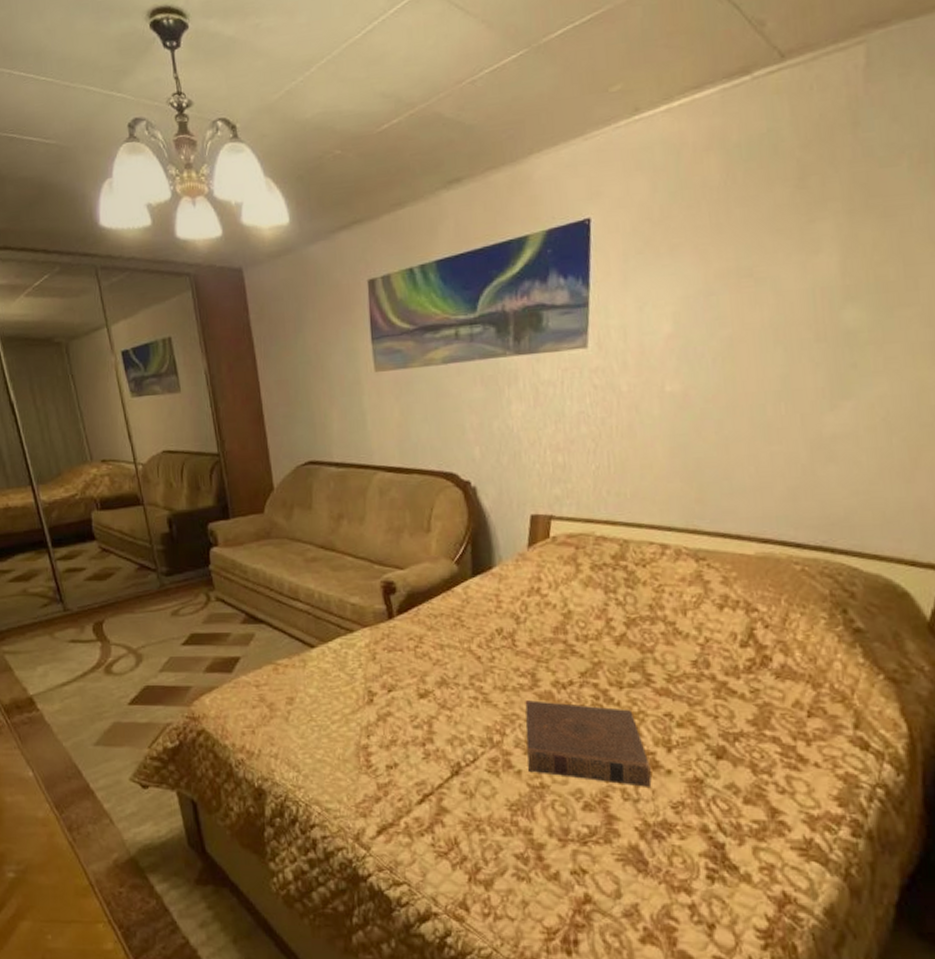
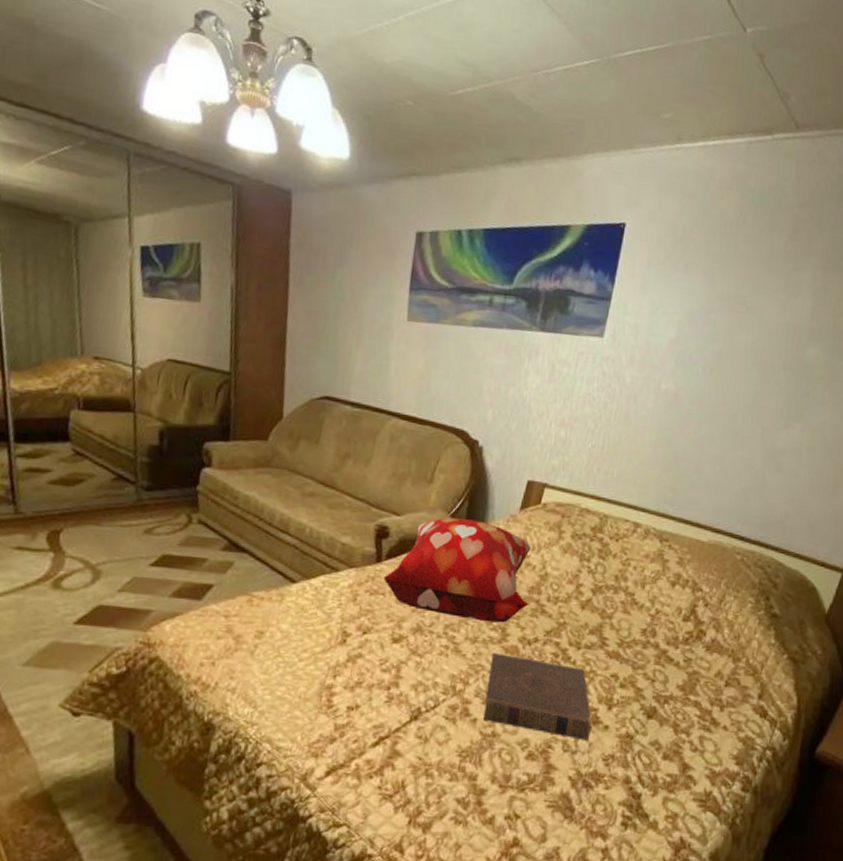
decorative pillow: none [398,564,557,669] -> present [383,517,531,623]

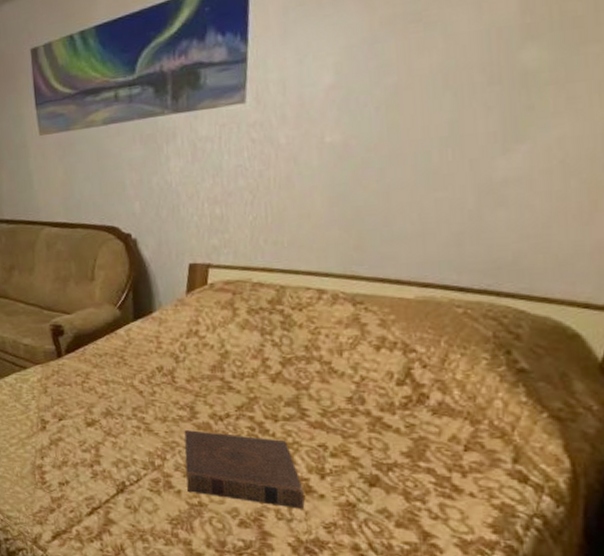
decorative pillow: present [383,517,531,623] -> none [67,309,214,402]

